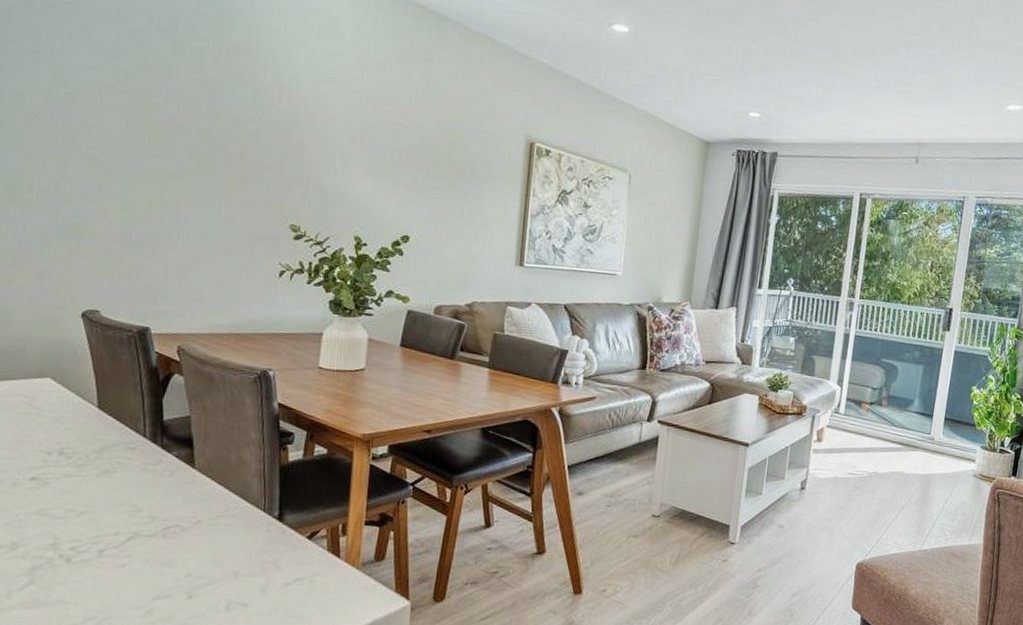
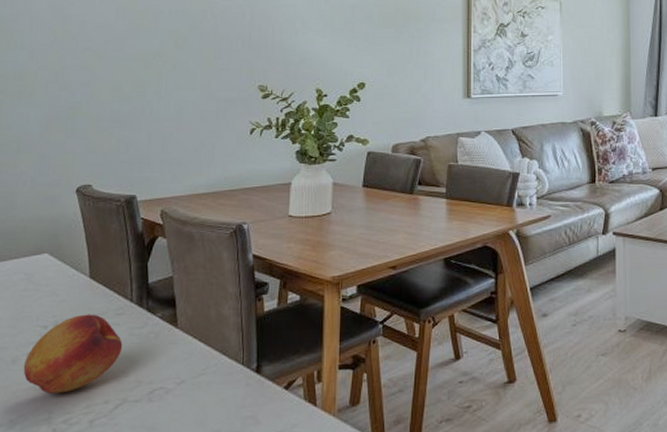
fruit: none [25,444,135,521] -> present [23,314,123,394]

